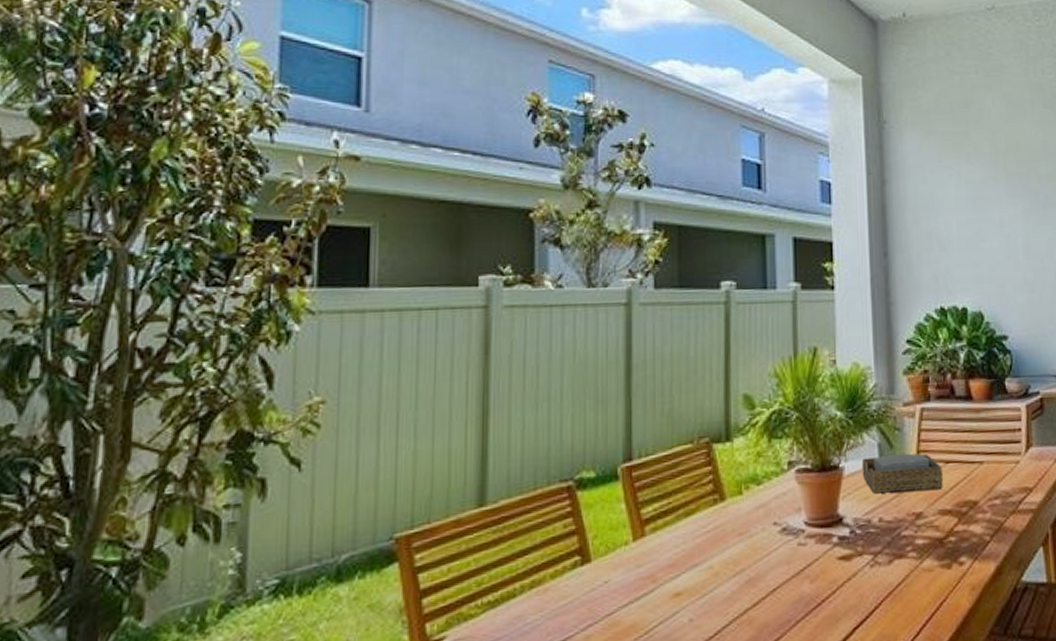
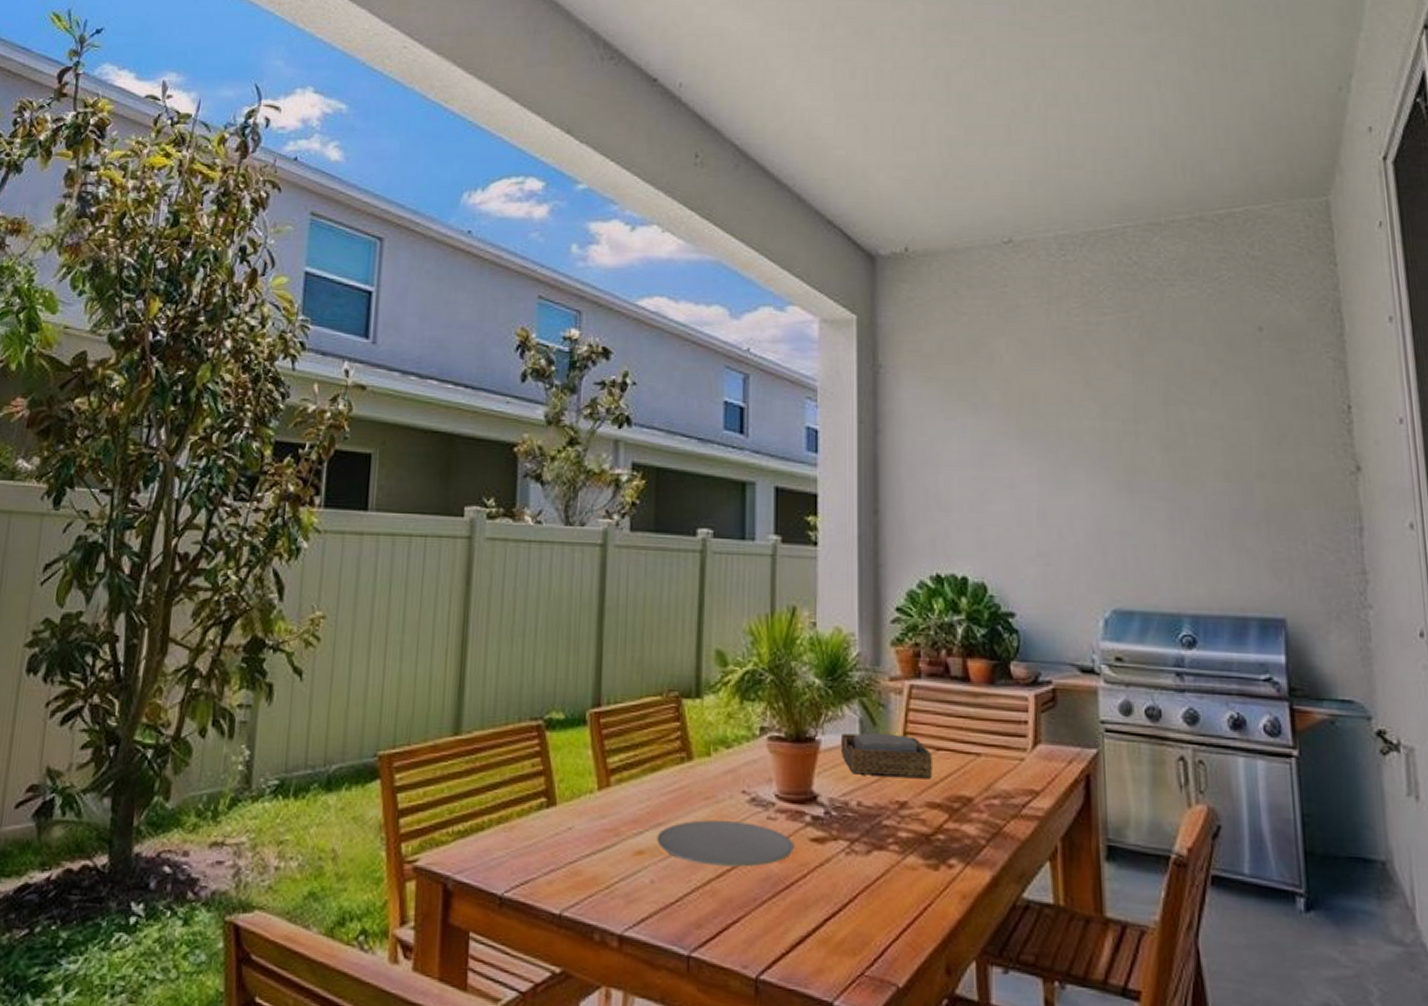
plate: none [693,551,823,597] -> present [657,820,794,867]

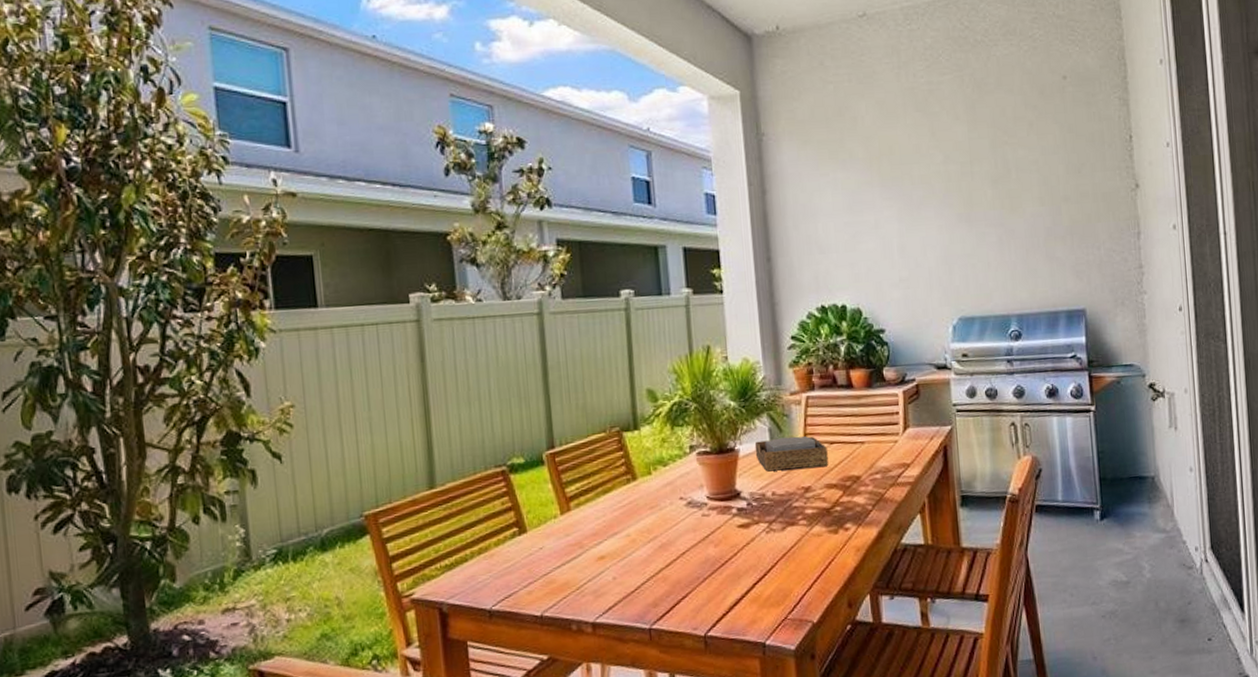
plate: present [657,820,794,867] -> none [614,521,725,559]

